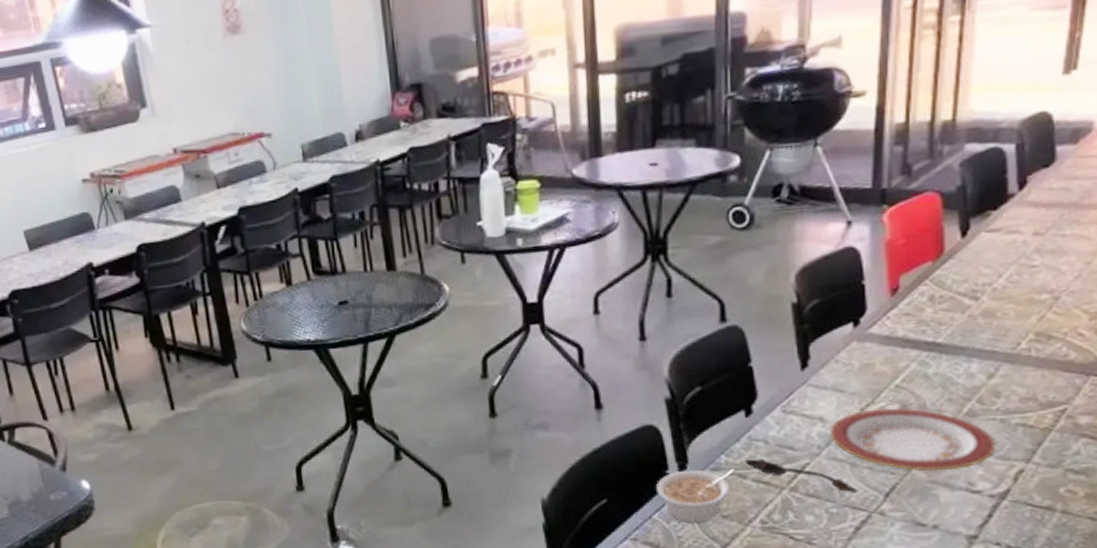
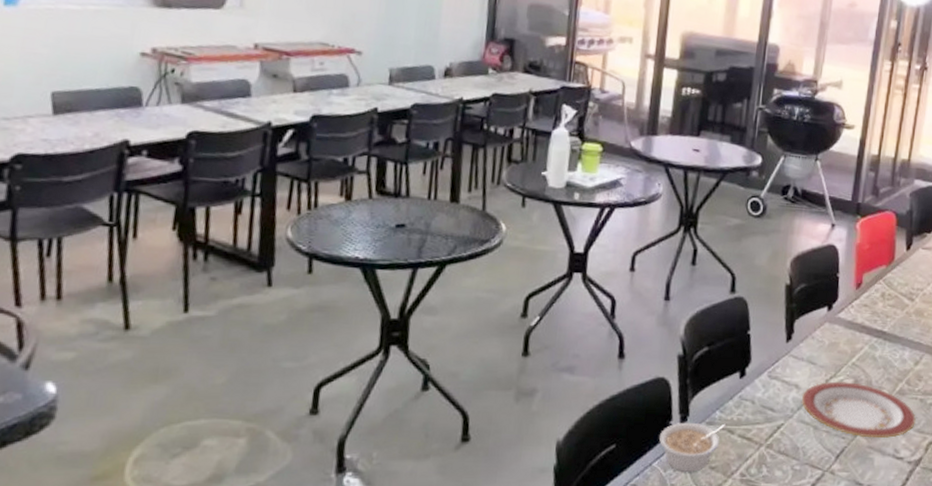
spoon: present [744,458,858,493] -> none [733,416,817,453]

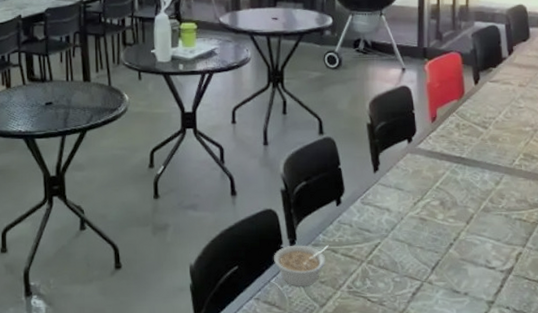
plate: present [801,381,916,438] -> none [393,203,503,252]

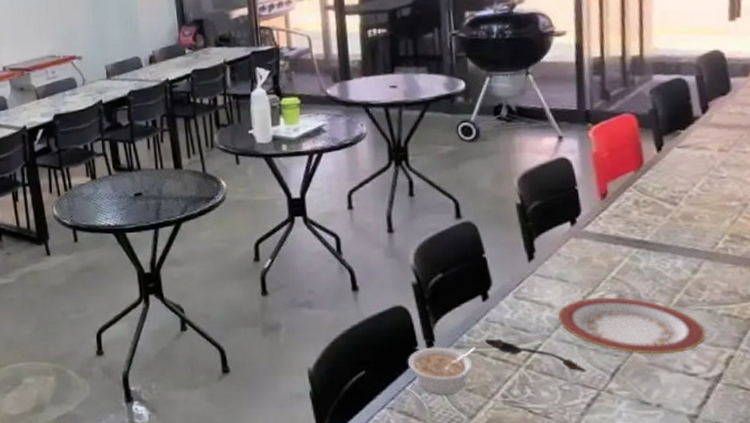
spoon: none [335,238,414,267] -> present [483,338,587,372]
plate: none [393,203,503,252] -> present [557,297,706,355]

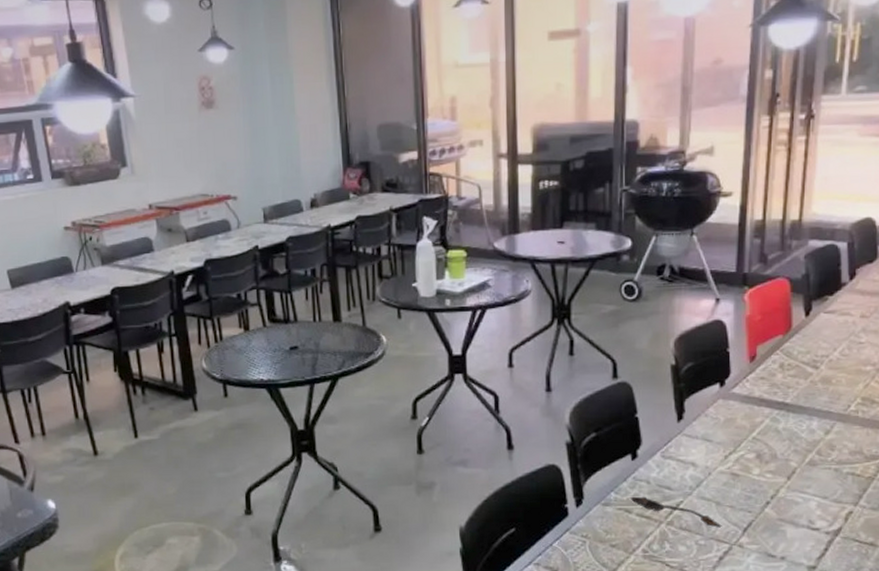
legume: present [408,346,479,395] -> none [557,504,624,550]
plate: present [557,297,706,355] -> none [699,456,831,511]

